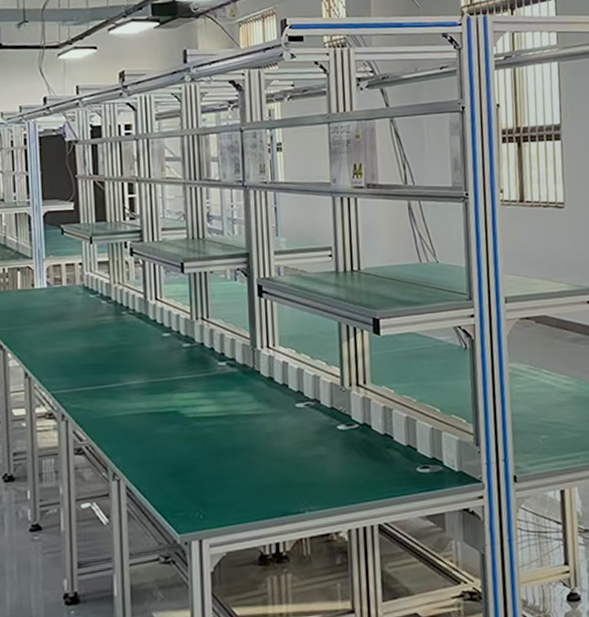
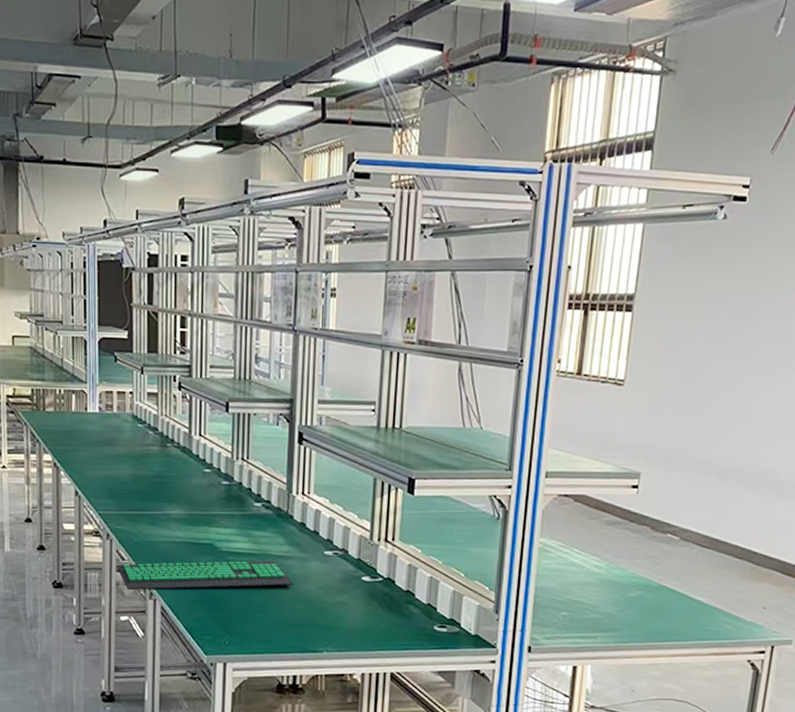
computer keyboard: none [75,420,267,474] -> present [117,560,294,591]

